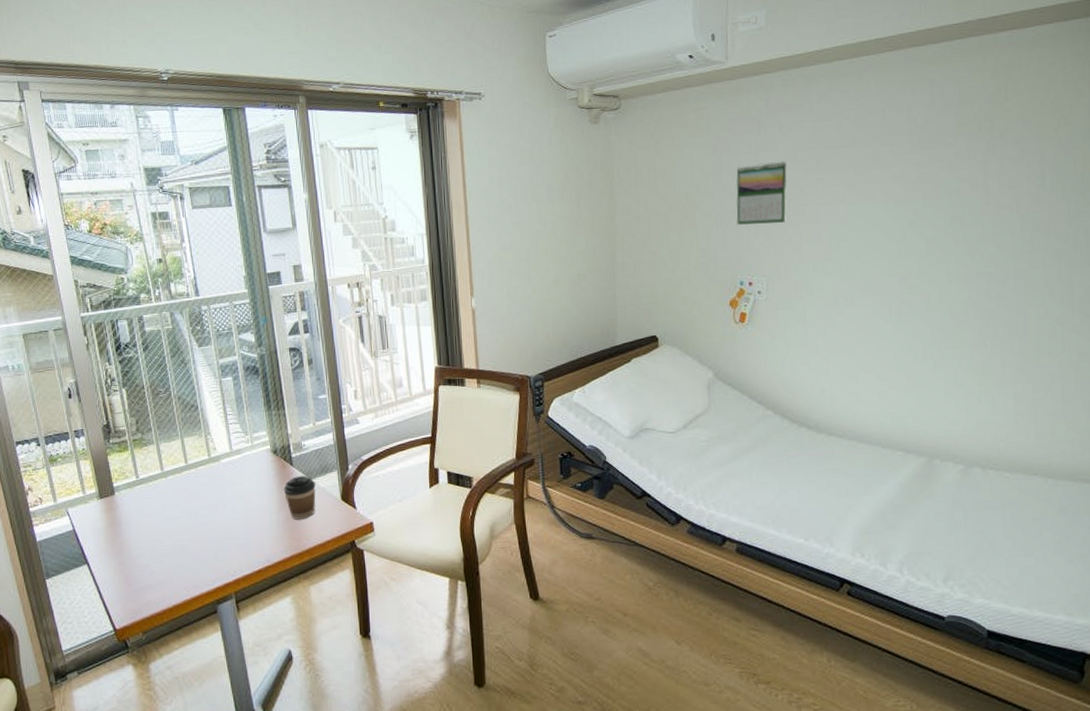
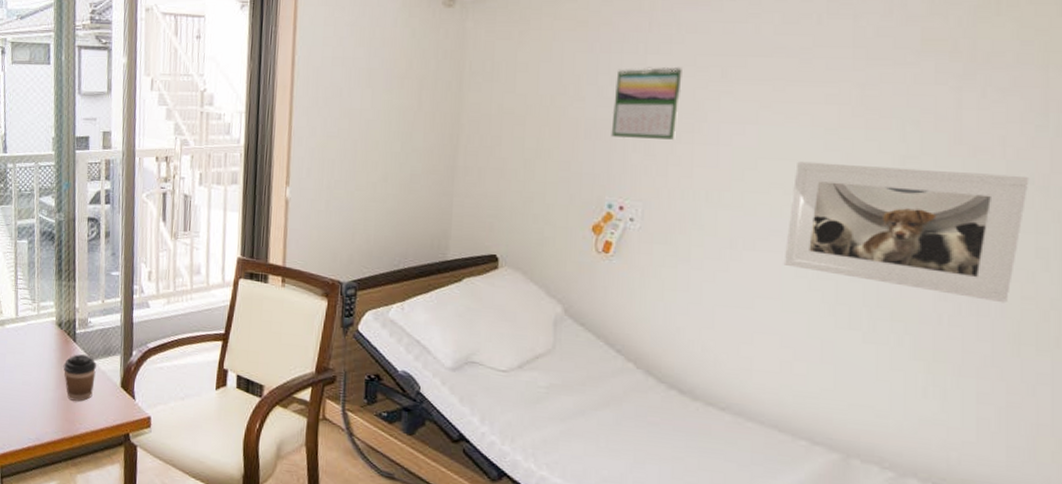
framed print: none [874,225,1036,325] -> present [783,161,1029,304]

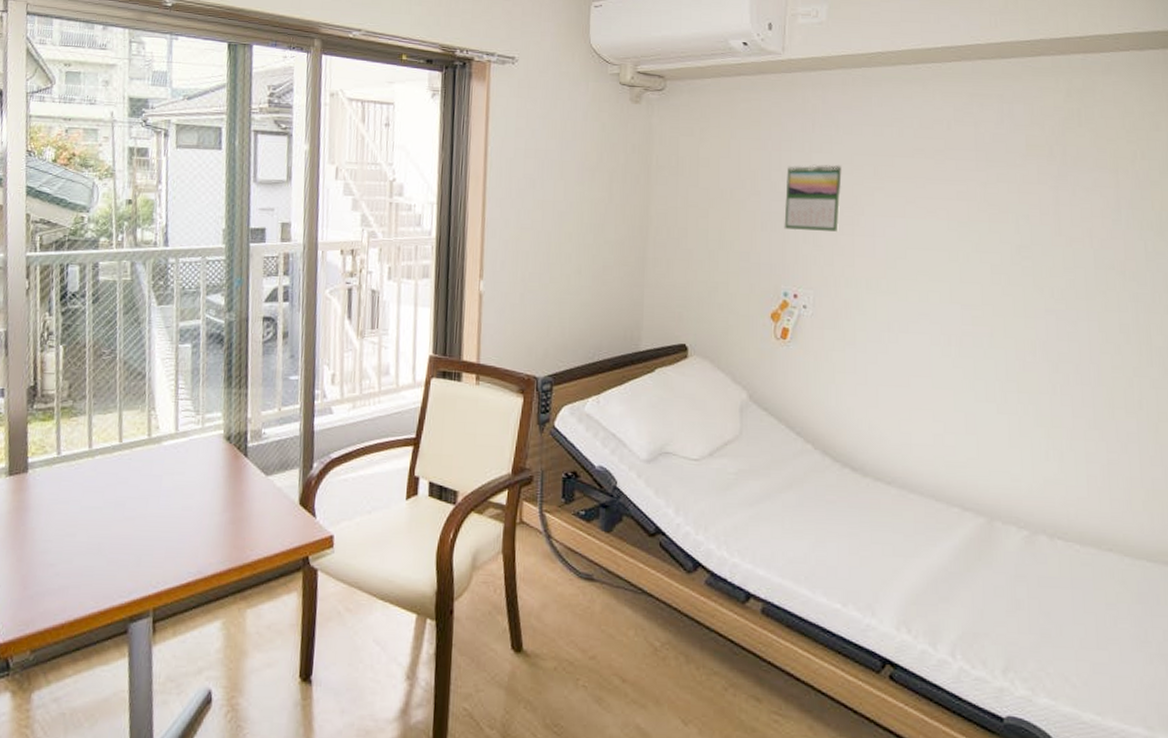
coffee cup: present [63,354,96,402] -> none [231,470,271,524]
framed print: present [783,161,1029,304] -> none [931,251,1111,373]

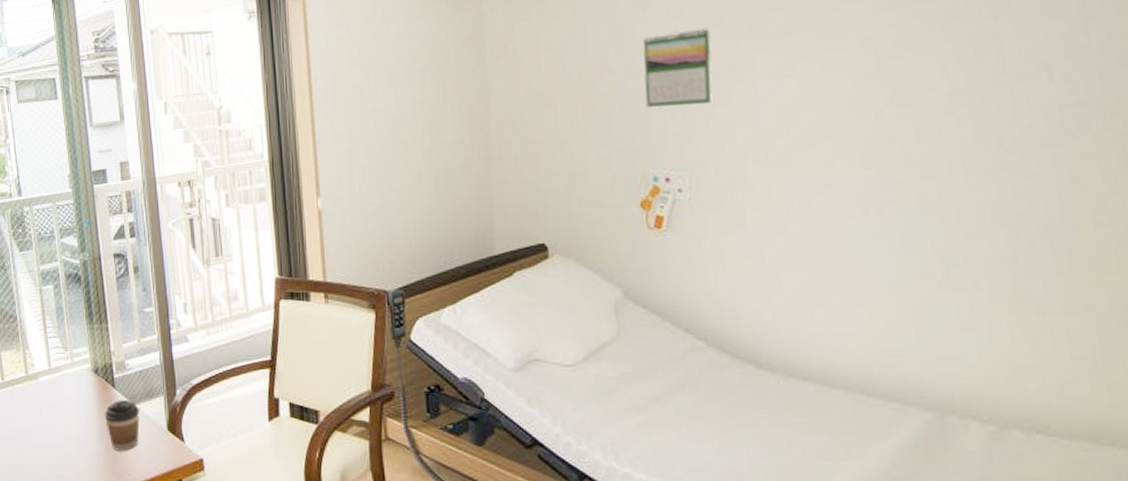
coffee cup: none [231,470,271,524] -> present [104,400,140,451]

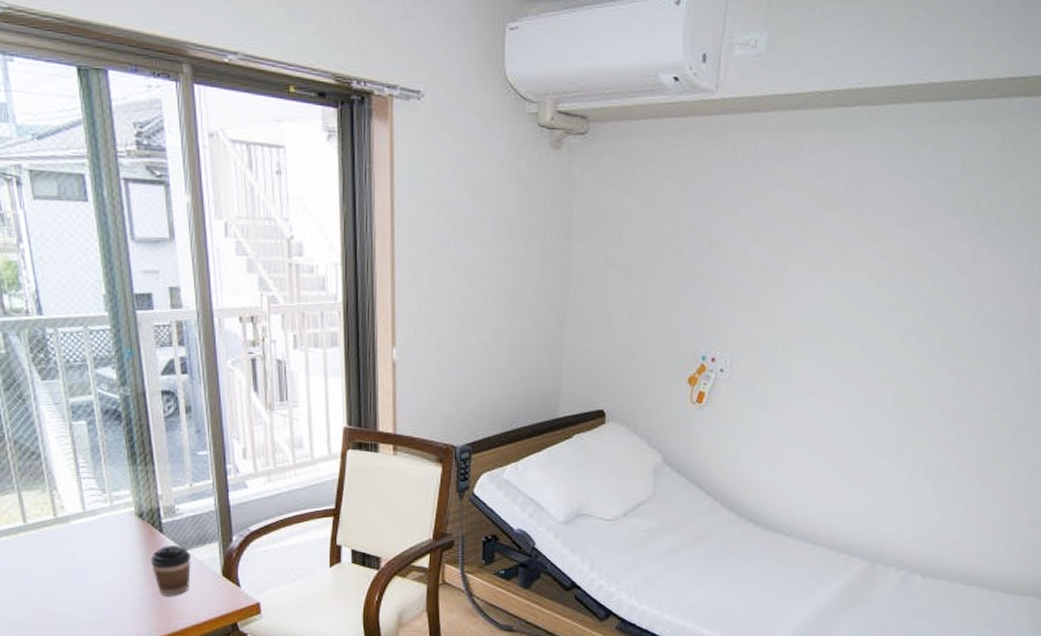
calendar: present [643,27,713,108] -> none [706,220,769,294]

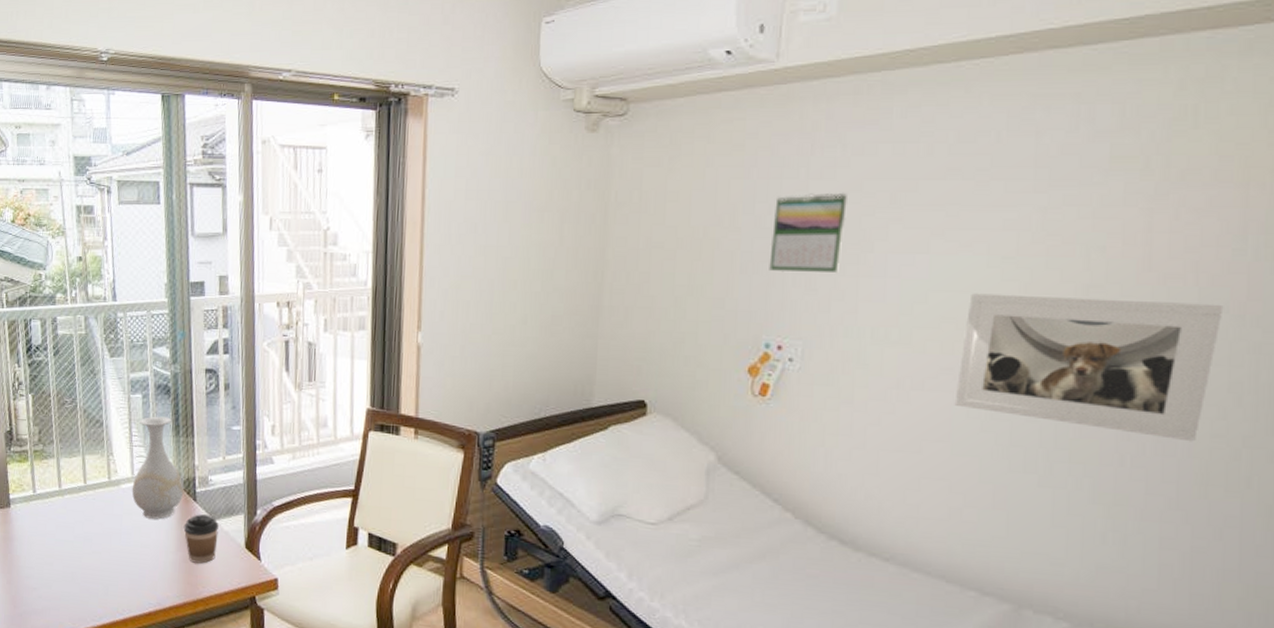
vase: none [84,444,148,555] -> present [132,416,184,520]
calendar: none [706,220,769,294] -> present [769,192,847,274]
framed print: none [839,312,1015,429] -> present [954,293,1224,442]

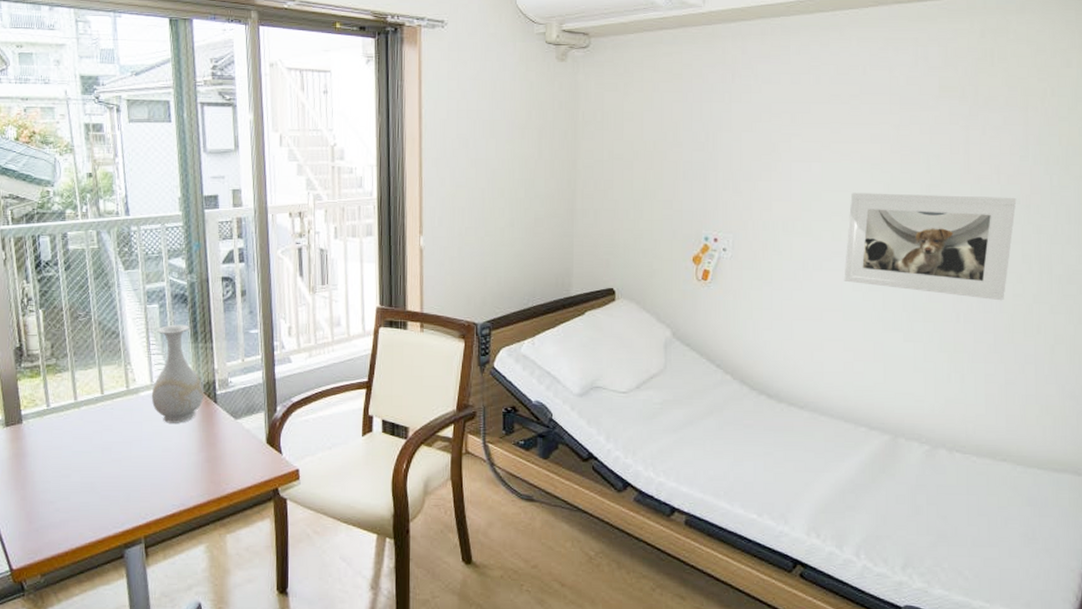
coffee cup: present [183,514,219,564] -> none [205,415,240,462]
calendar: present [769,192,847,274] -> none [705,113,760,179]

